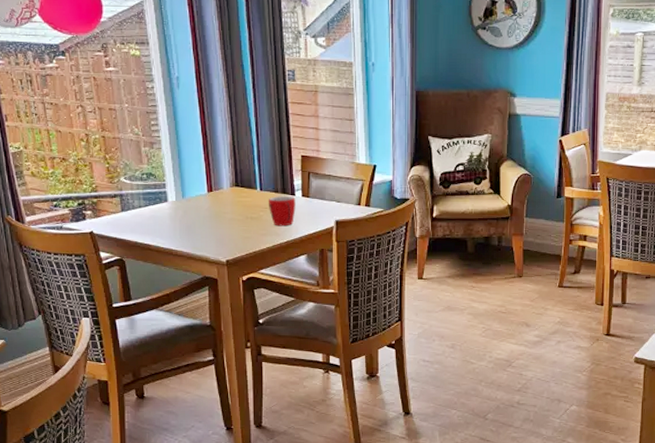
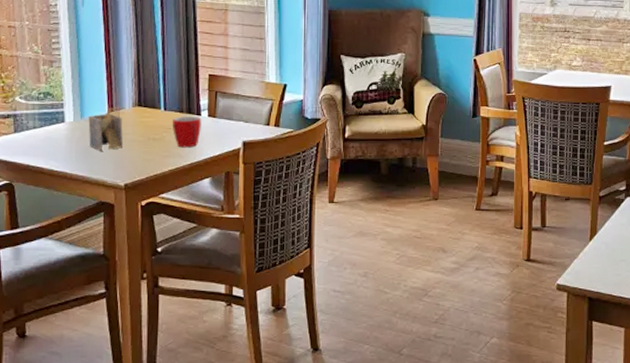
napkin holder: none [189,187,224,229] -> present [88,107,124,151]

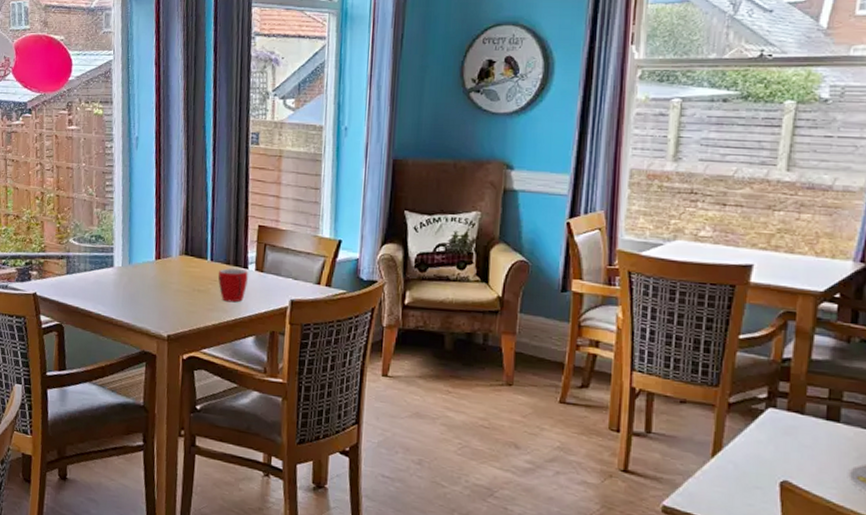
napkin holder: present [88,107,124,151] -> none [135,254,169,299]

